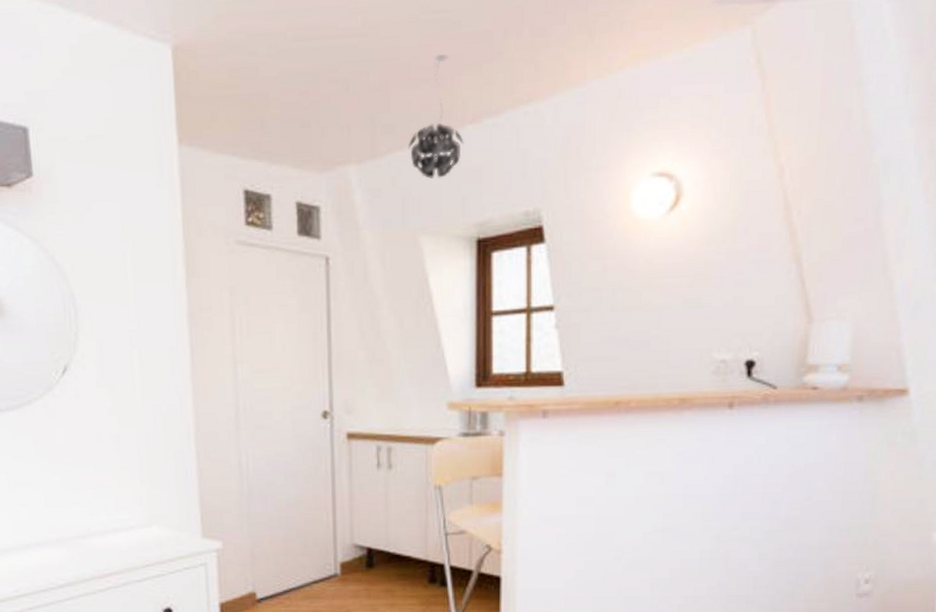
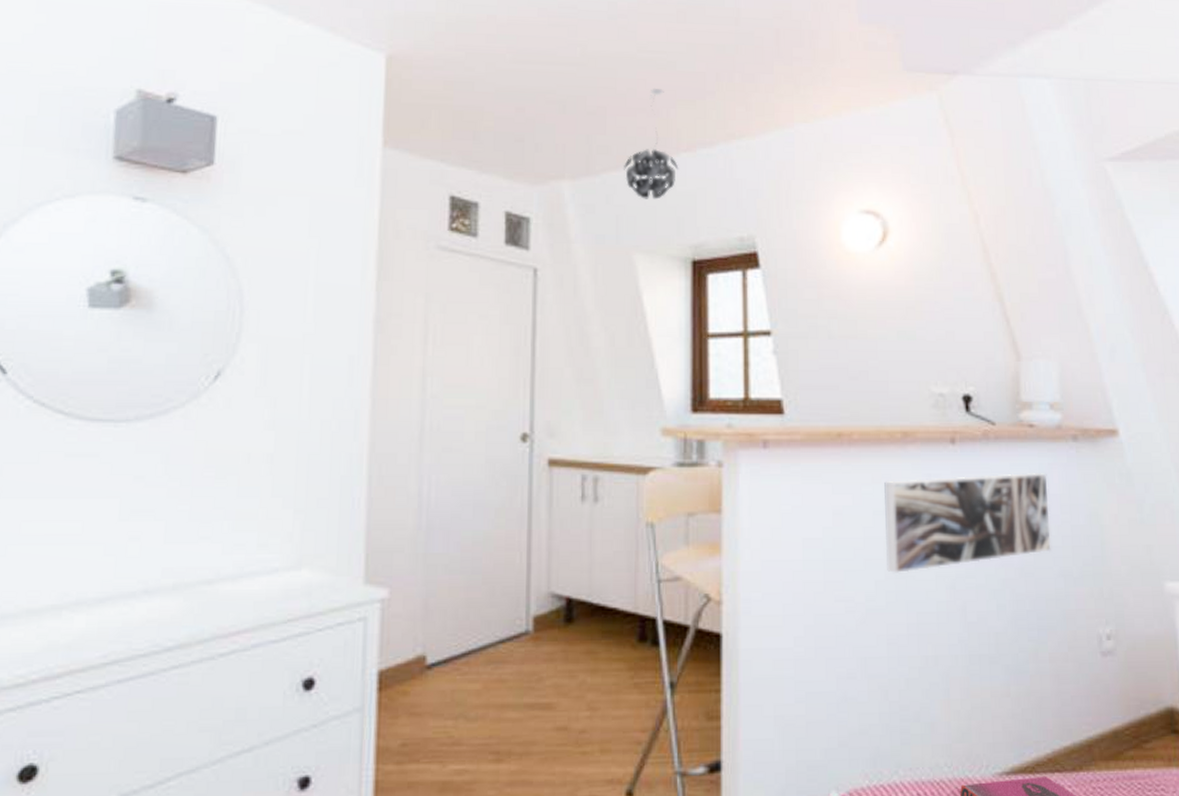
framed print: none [655,432,825,527] -> present [884,472,1051,574]

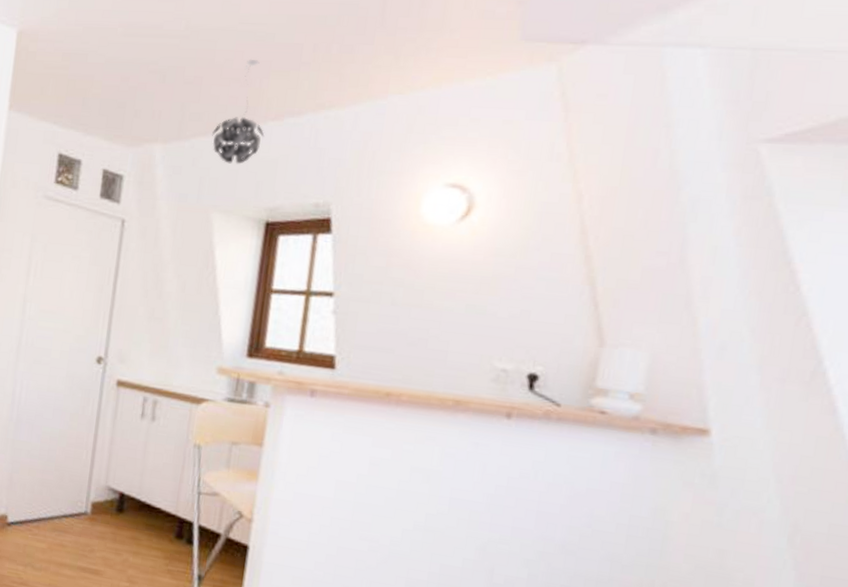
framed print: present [884,472,1051,574] -> none [416,443,612,536]

